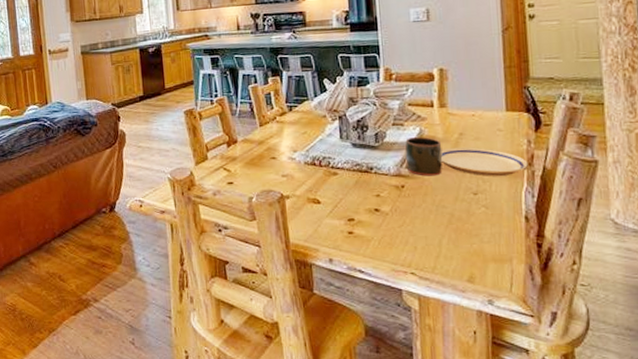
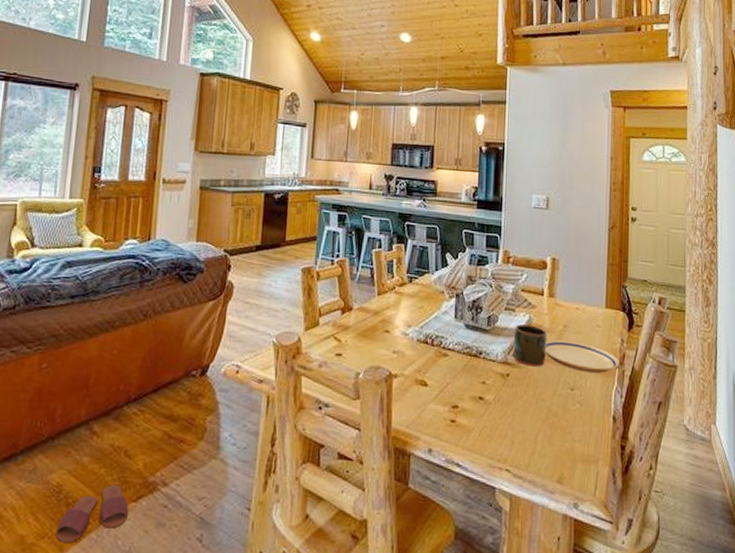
slippers: none [17,302,70,348] -> present [56,484,128,544]

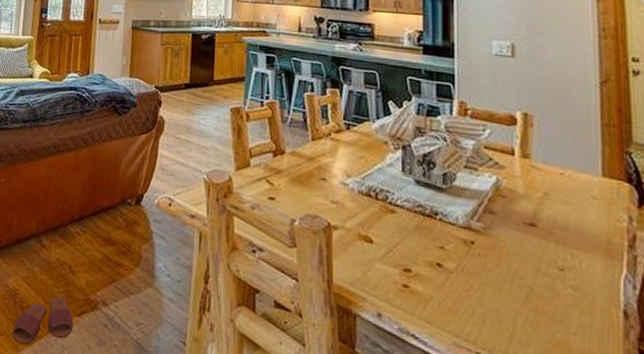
mug: present [513,324,547,367] -> none [477,186,523,238]
plate: present [545,339,620,373] -> none [521,207,629,255]

